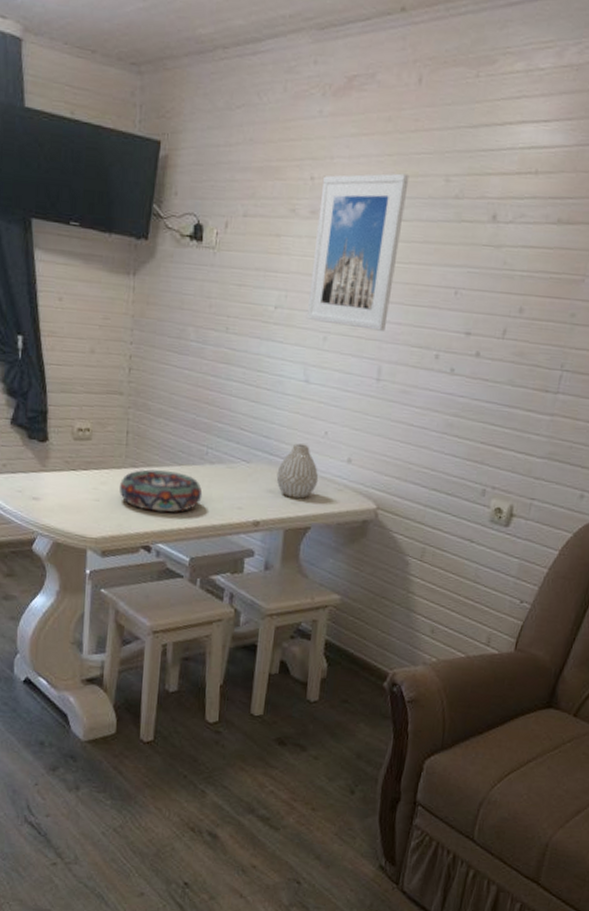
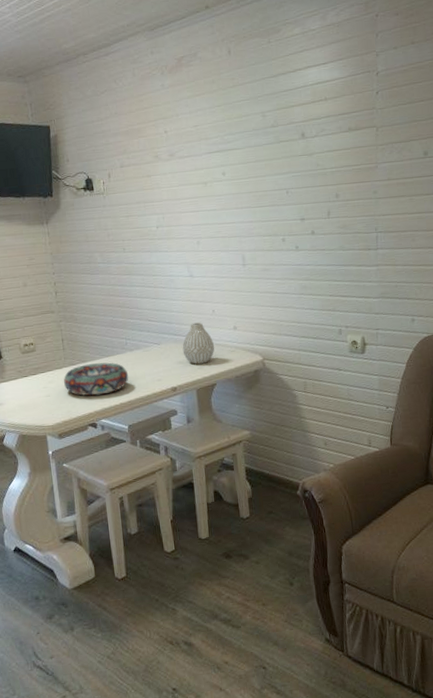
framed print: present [306,173,410,331] -> none [174,116,242,232]

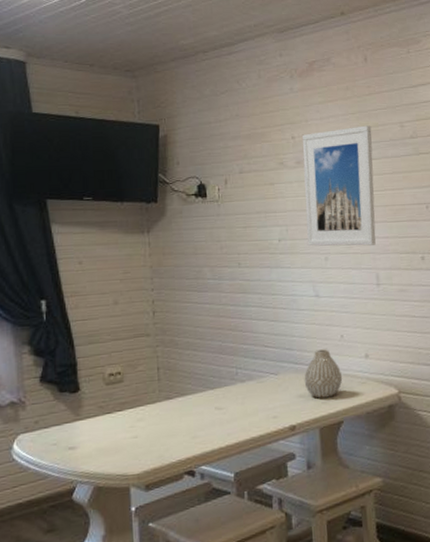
decorative bowl: present [64,362,129,396] -> none [157,396,238,437]
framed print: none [174,116,242,232] -> present [302,125,376,247]

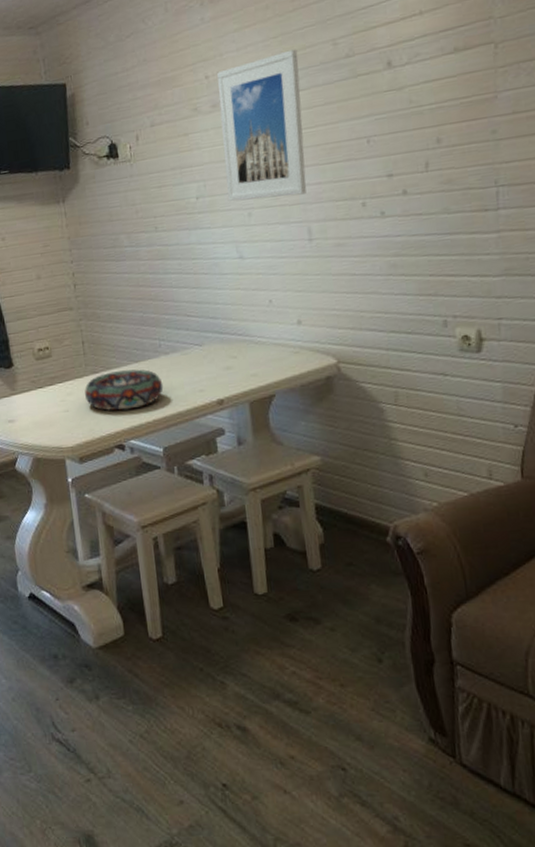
decorative bowl: none [157,396,238,437] -> present [85,369,164,411]
vase: present [304,349,343,399] -> none [230,316,273,371]

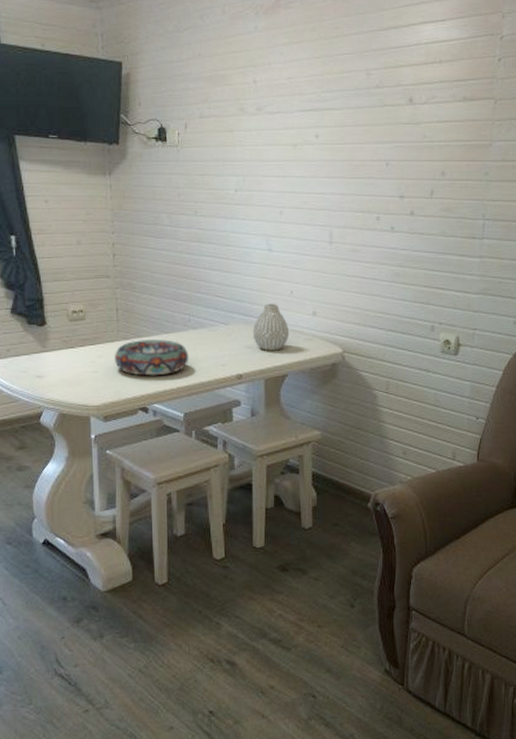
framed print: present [217,49,306,202] -> none [263,71,336,202]
vase: none [230,316,273,371] -> present [252,303,290,351]

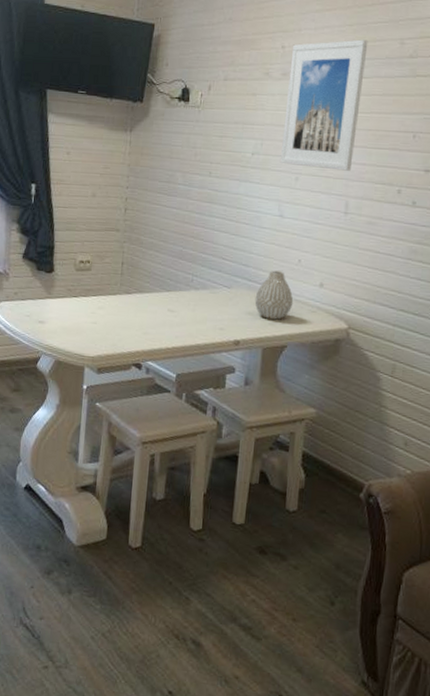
decorative bowl: present [115,340,189,376] -> none [115,295,188,333]
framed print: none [263,71,336,202] -> present [279,39,368,171]

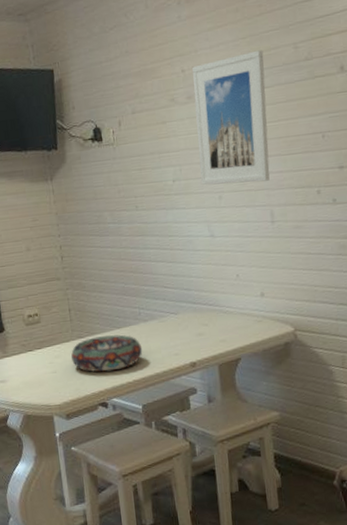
decorative bowl: none [115,295,188,333] -> present [71,334,143,372]
vase: present [254,270,294,320] -> none [202,288,239,337]

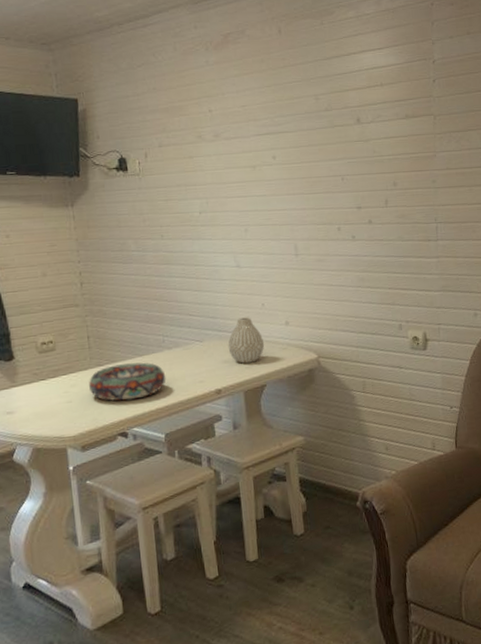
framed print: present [192,50,270,186] -> none [219,98,294,219]
vase: none [202,288,239,337] -> present [228,317,265,364]

